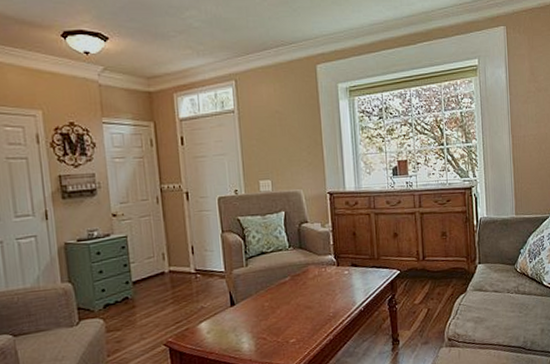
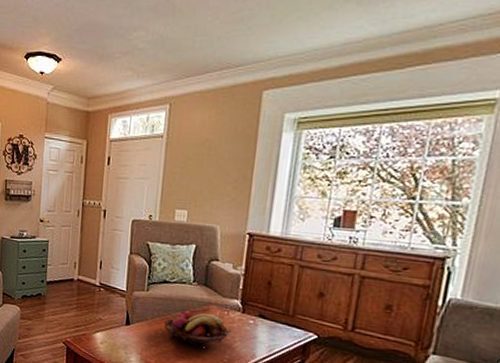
fruit basket: none [269,274,331,309] -> present [164,311,232,346]

